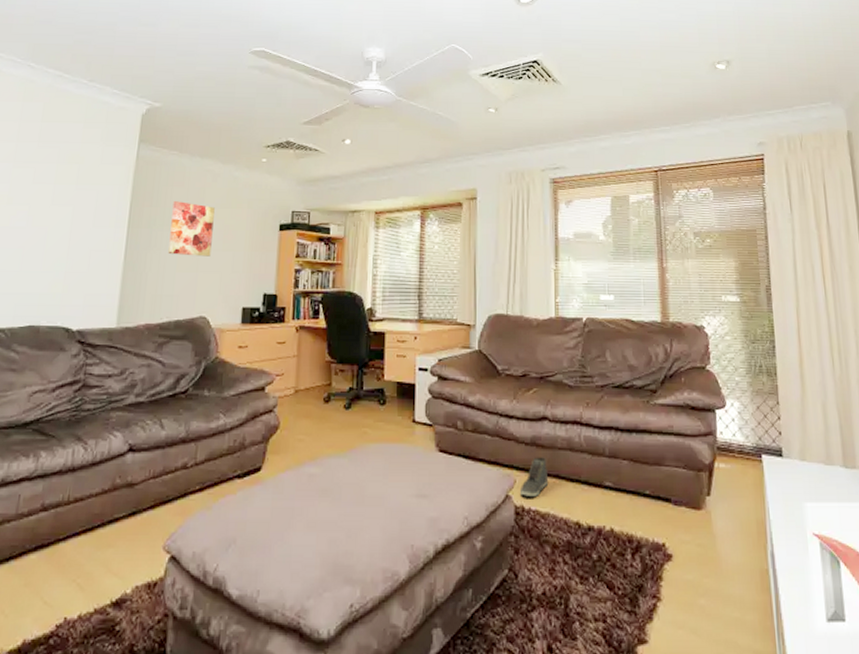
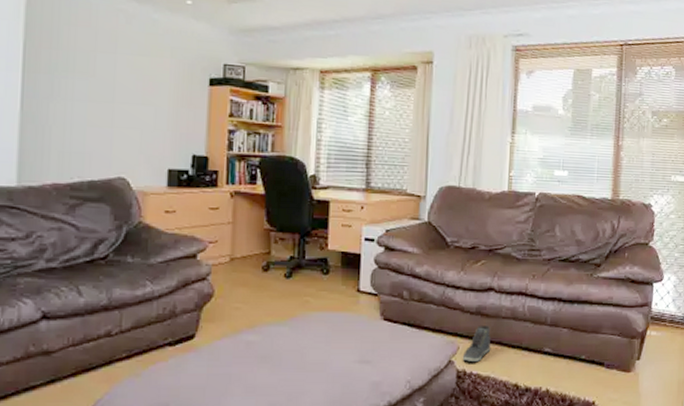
wall art: present [168,201,215,257] -> none [76,44,131,111]

